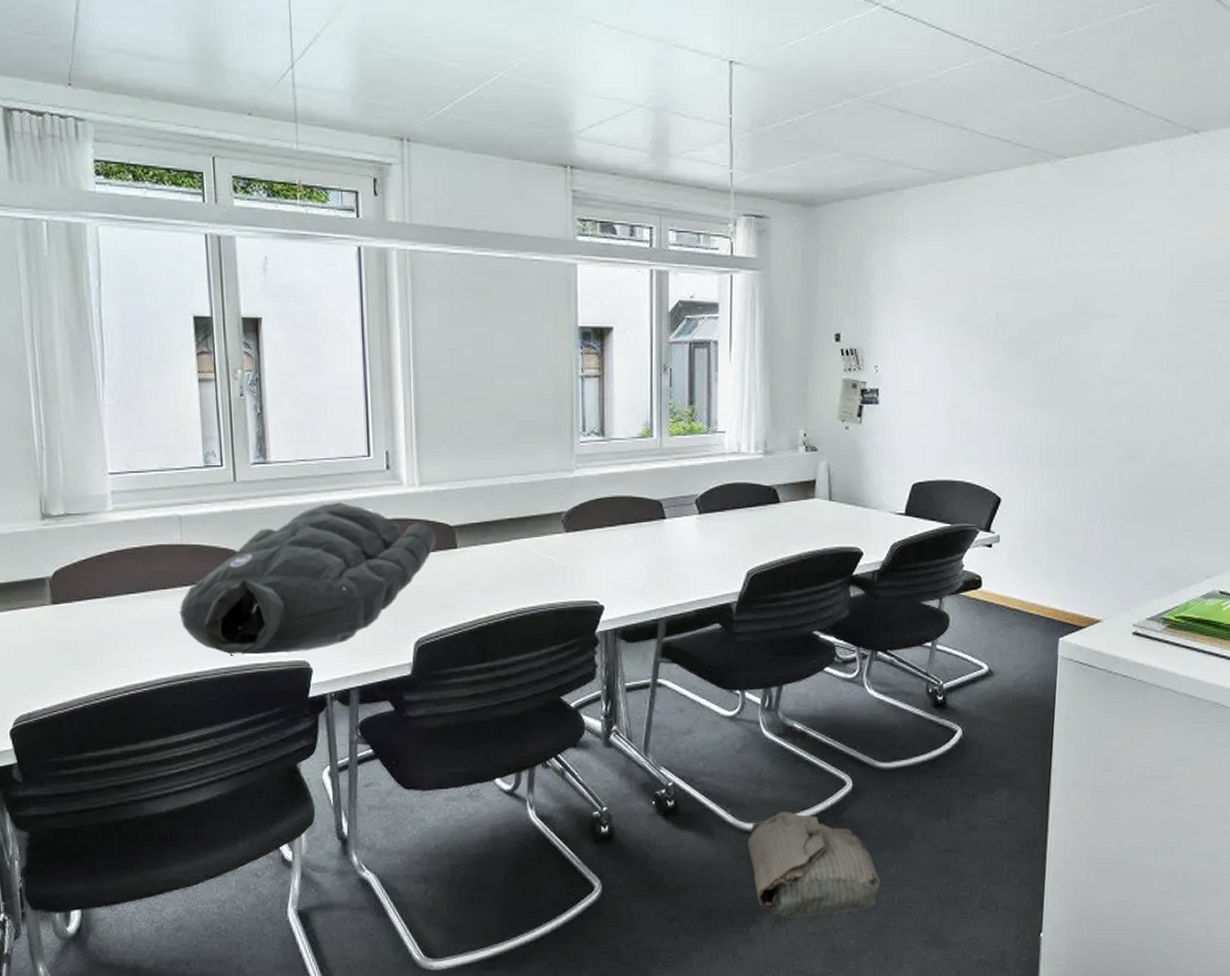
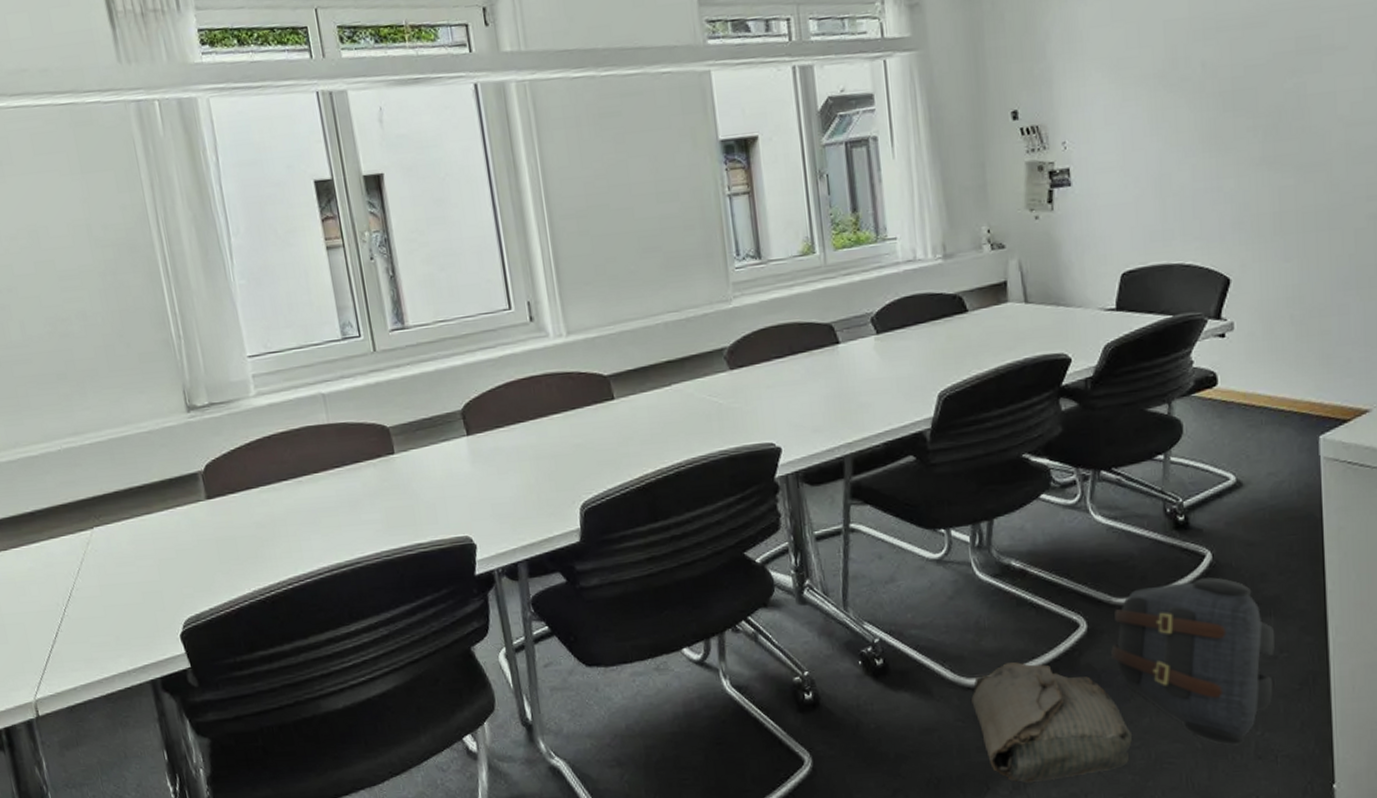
jacket: present [179,502,437,655] -> none [333,362,592,537]
backpack: none [870,751,1006,896] -> present [1111,577,1275,745]

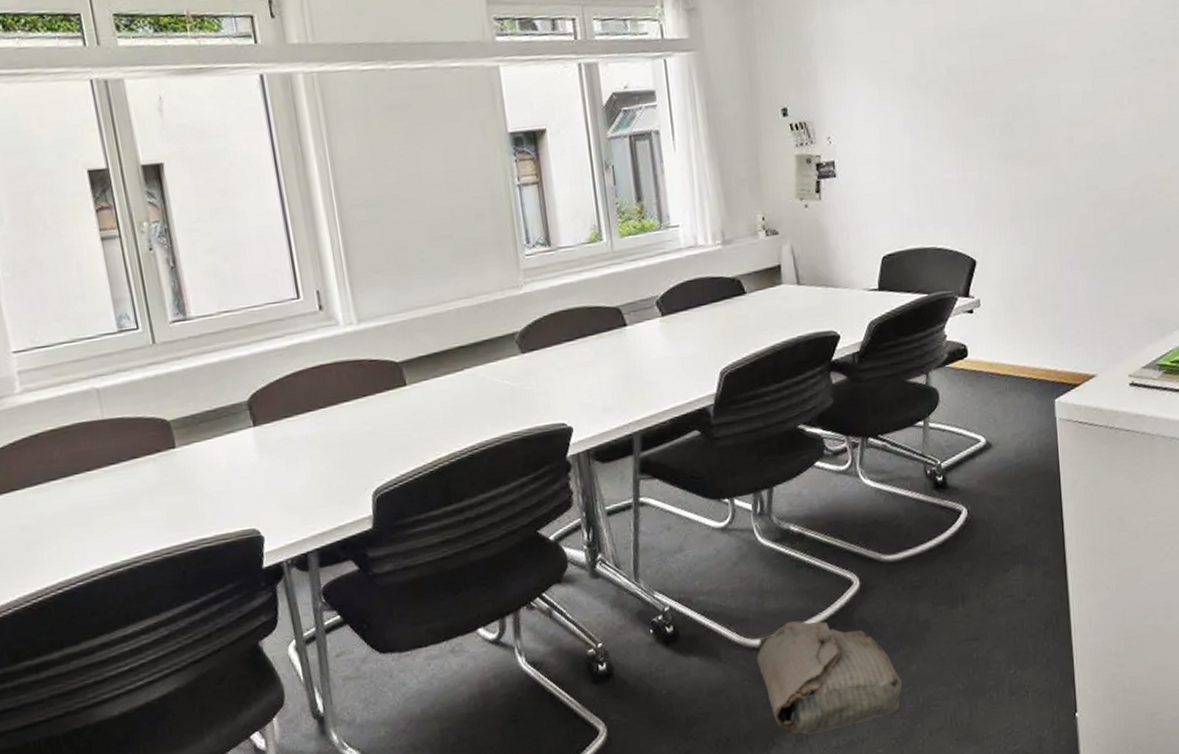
backpack: present [1111,577,1275,745] -> none [882,531,1023,685]

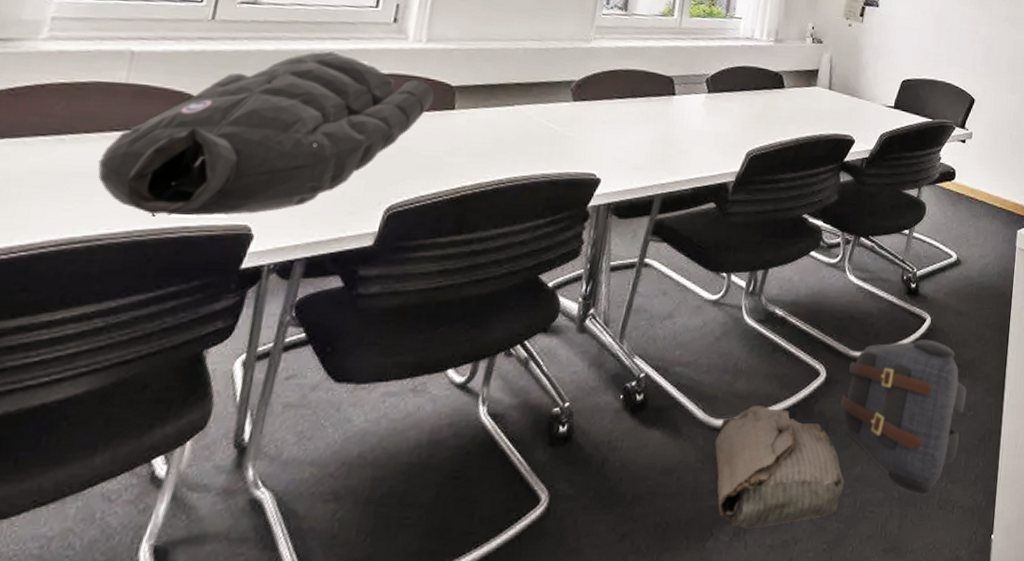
jacket: none [108,351,384,533] -> present [98,51,435,216]
backpack: none [882,531,1023,685] -> present [840,339,966,496]

